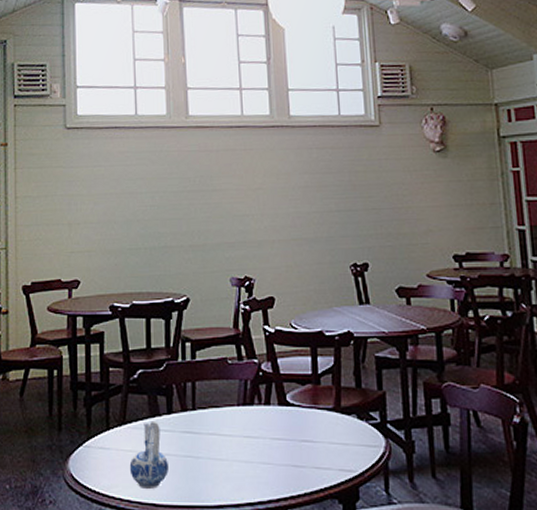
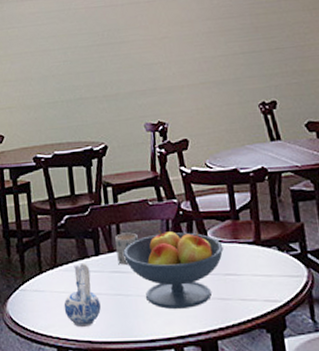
mug: none [190,391,214,425] -> present [115,232,138,265]
fruit bowl: none [197,390,302,474] -> present [123,229,224,309]

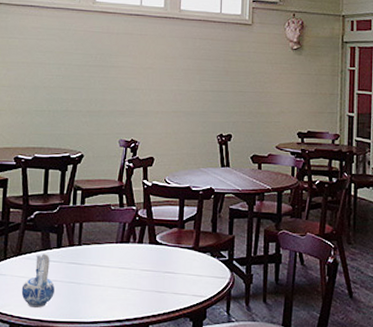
mug: present [115,232,138,265] -> none [76,231,97,258]
fruit bowl: present [123,229,224,309] -> none [82,231,167,297]

